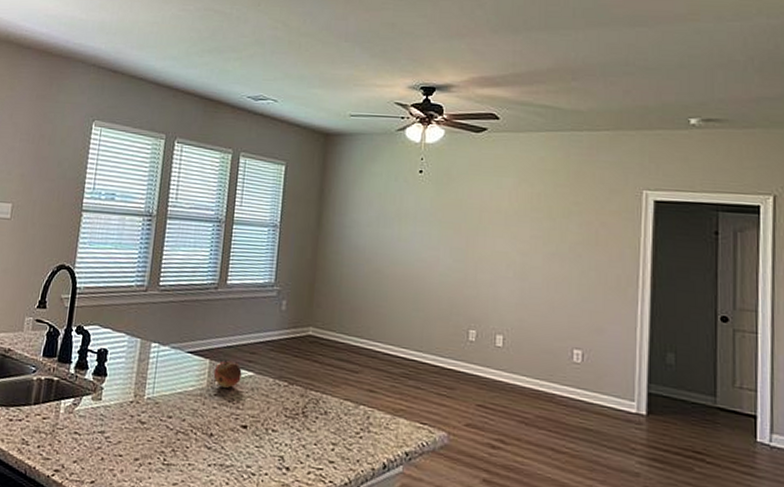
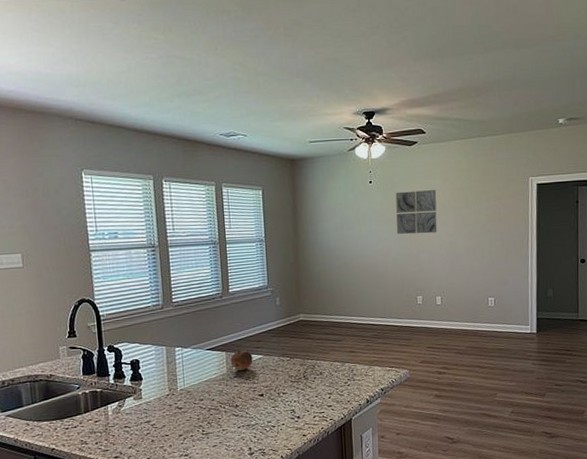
wall art: none [448,188,507,248] -> present [395,190,438,234]

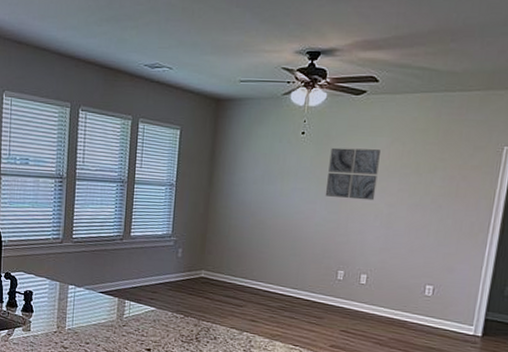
fruit: present [230,349,253,370] -> none [121,298,145,320]

